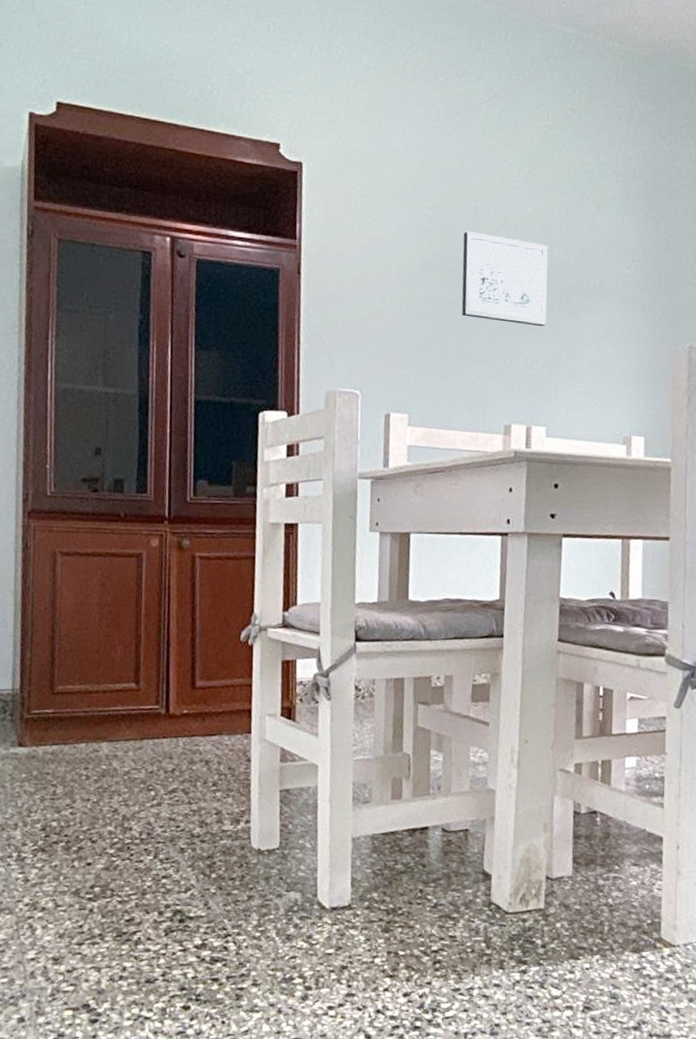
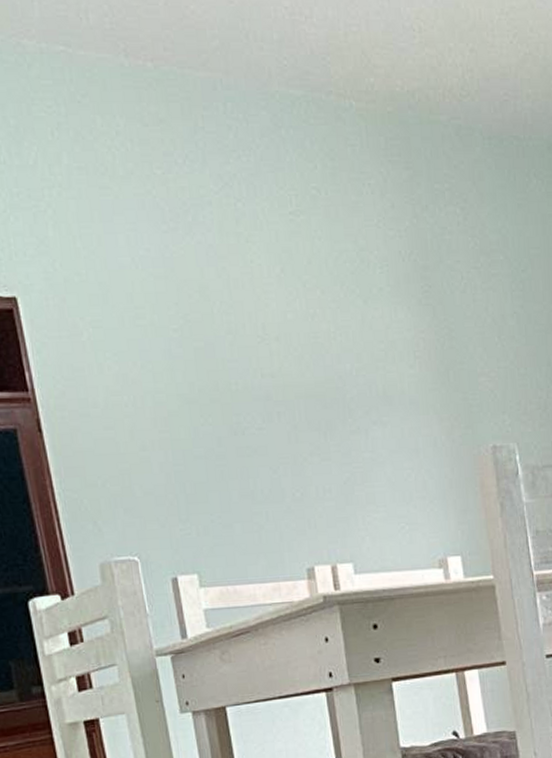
wall art: present [461,231,548,327] -> none [220,351,333,452]

